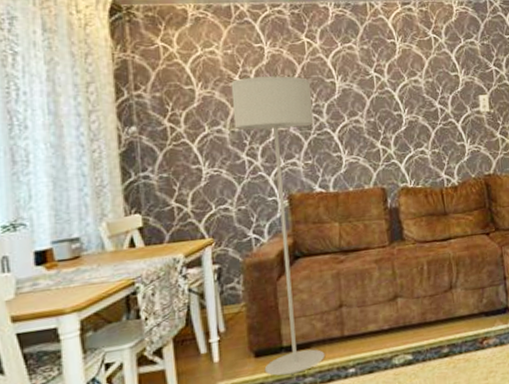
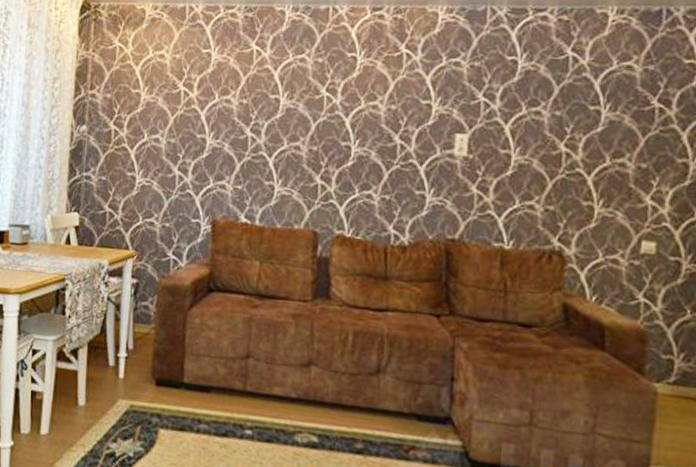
floor lamp: present [231,76,325,376] -> none [162,86,254,416]

